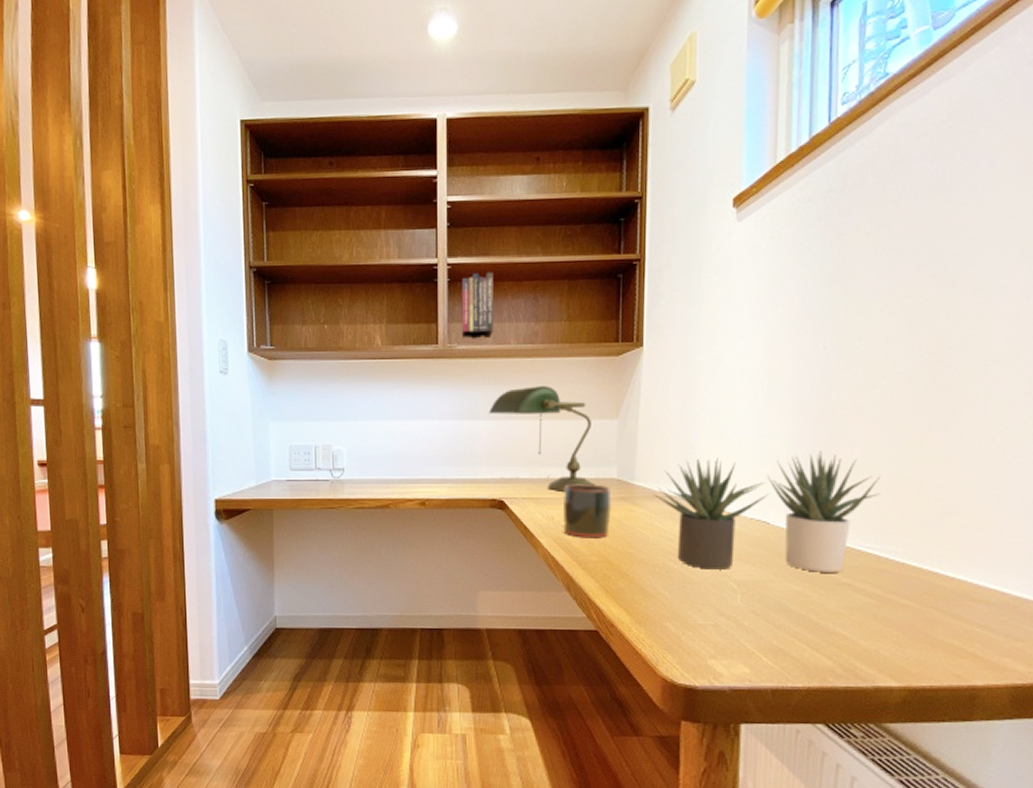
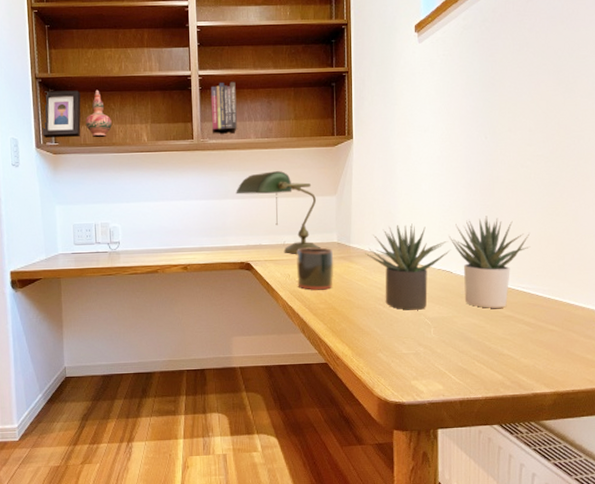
picture frame: none [255,282,303,341] -> present [42,90,81,139]
decorative vase: none [307,281,339,341] -> present [85,89,112,138]

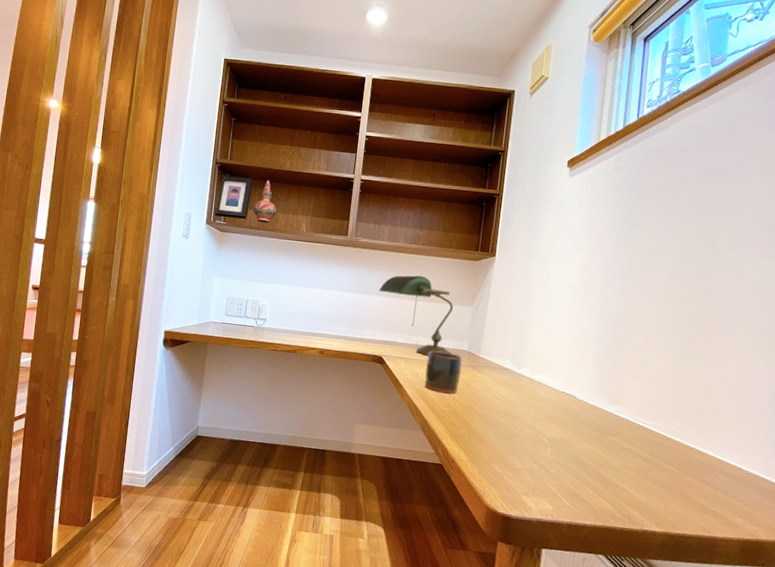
books: present [210,81,237,135] -> none [365,189,394,237]
succulent plant: present [365,216,531,310] -> none [493,343,657,440]

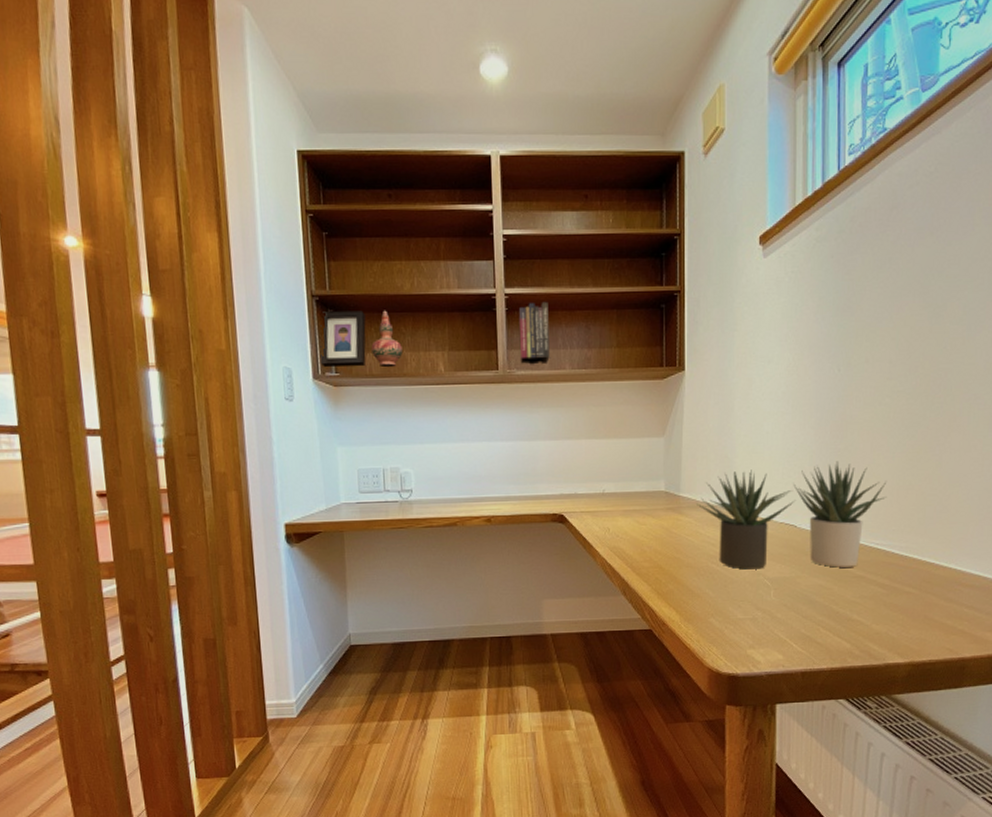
books: none [365,189,394,237] -> present [518,301,550,365]
desk lamp: present [379,275,453,356] -> none [547,408,647,505]
mug: present [424,350,463,394] -> none [618,497,661,546]
succulent plant: none [493,343,657,440] -> present [697,461,887,570]

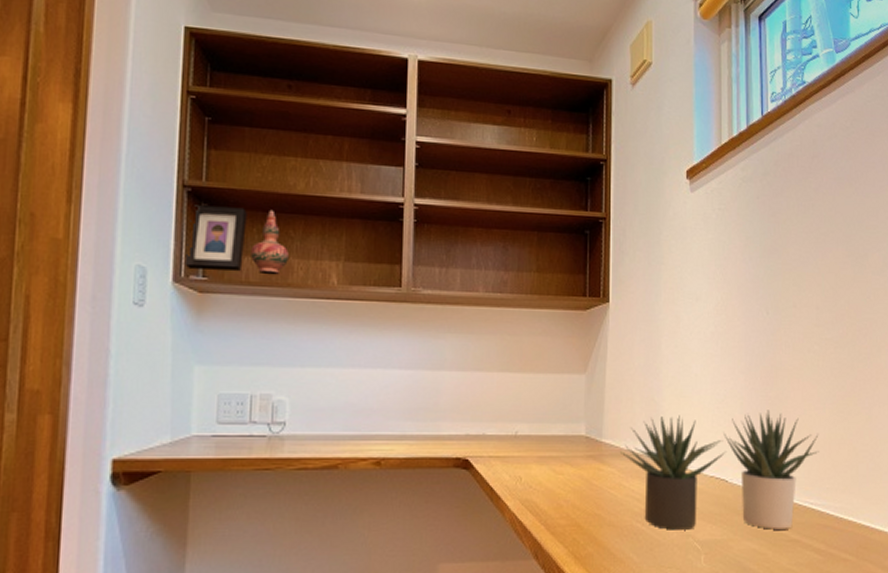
books: present [518,301,550,365] -> none [427,216,463,285]

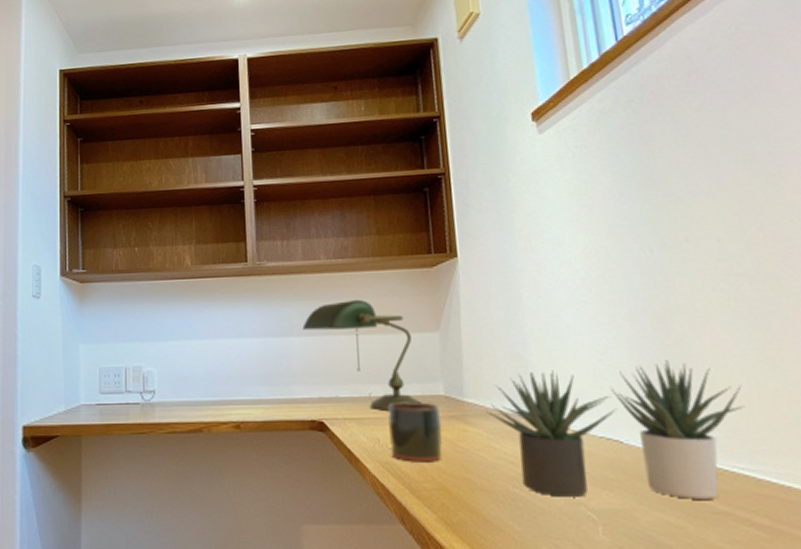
picture frame: present [184,205,247,272] -> none [68,208,114,265]
decorative vase: present [251,209,289,276] -> none [118,207,149,263]
desk lamp: none [454,337,565,449] -> present [302,300,423,411]
mug: none [531,441,581,500] -> present [388,402,444,462]

